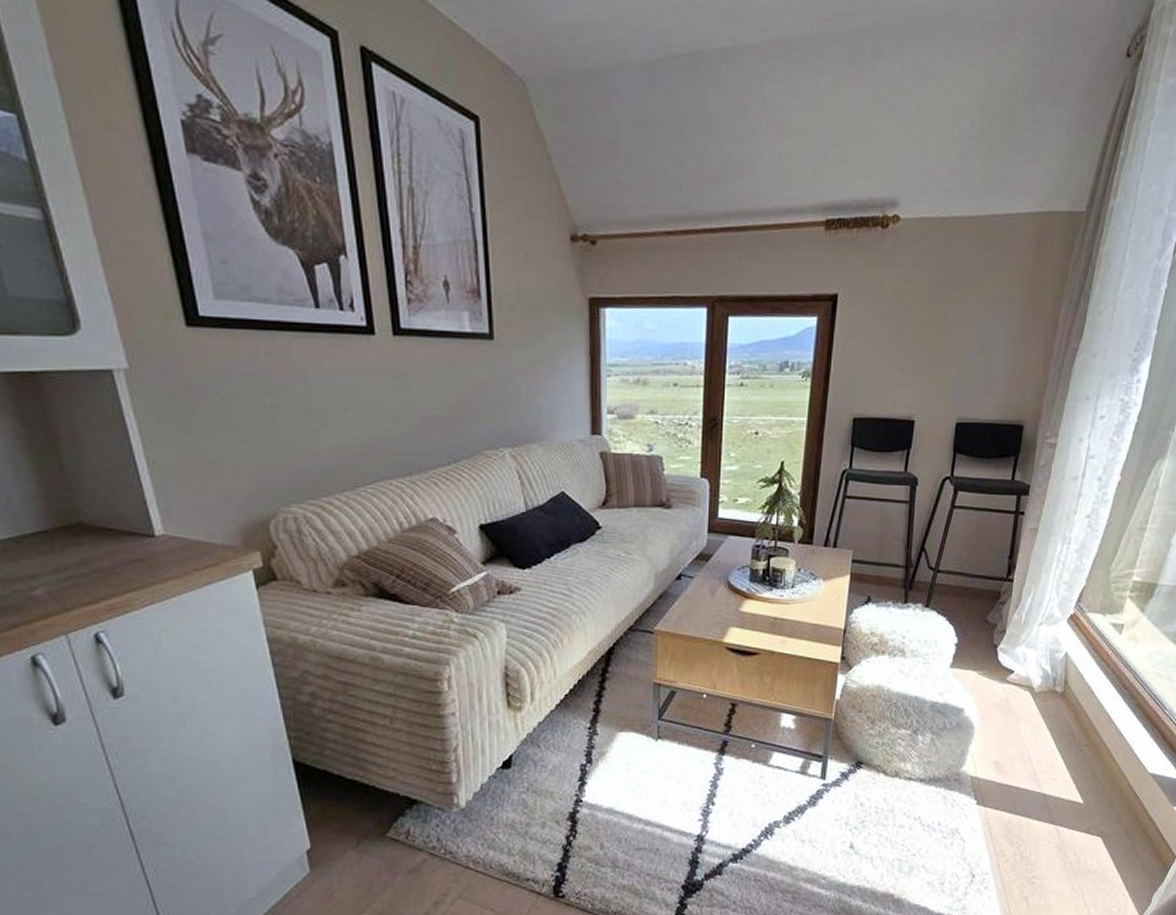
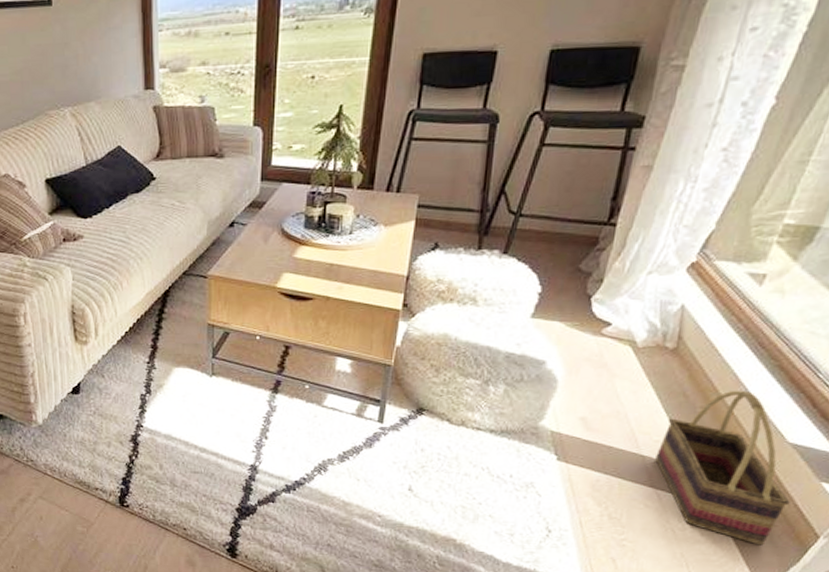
basket: none [1054,727,1154,870] -> present [655,390,791,546]

